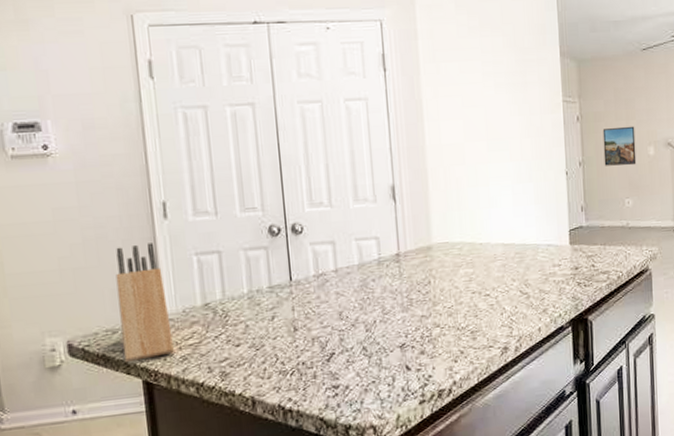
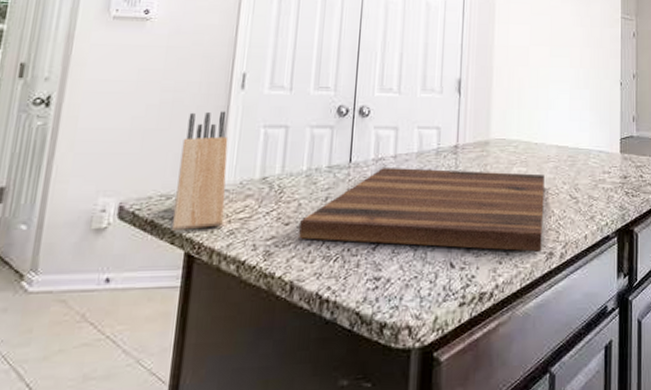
cutting board: none [250,274,496,358] -> present [299,168,545,252]

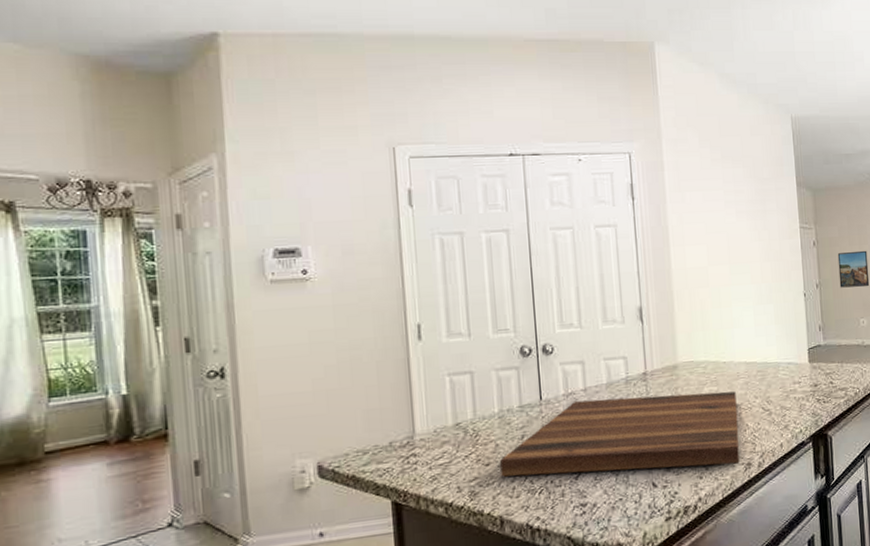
knife block: present [172,111,229,232] -> none [369,364,424,484]

